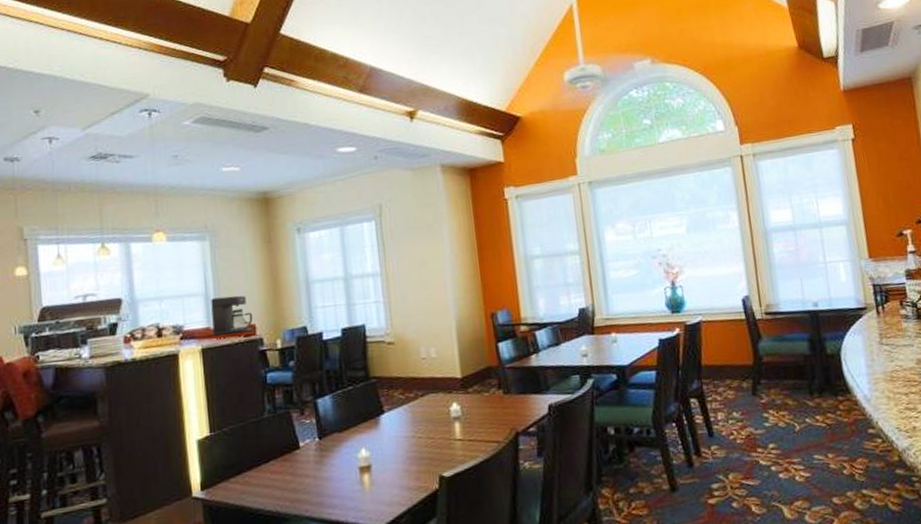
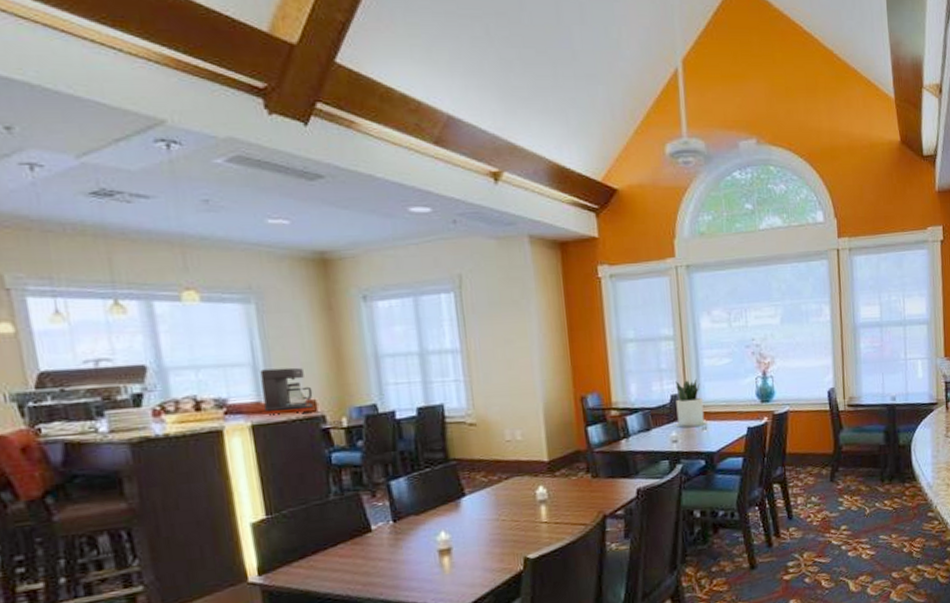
planter: none [583,291,617,343] -> present [675,378,707,429]

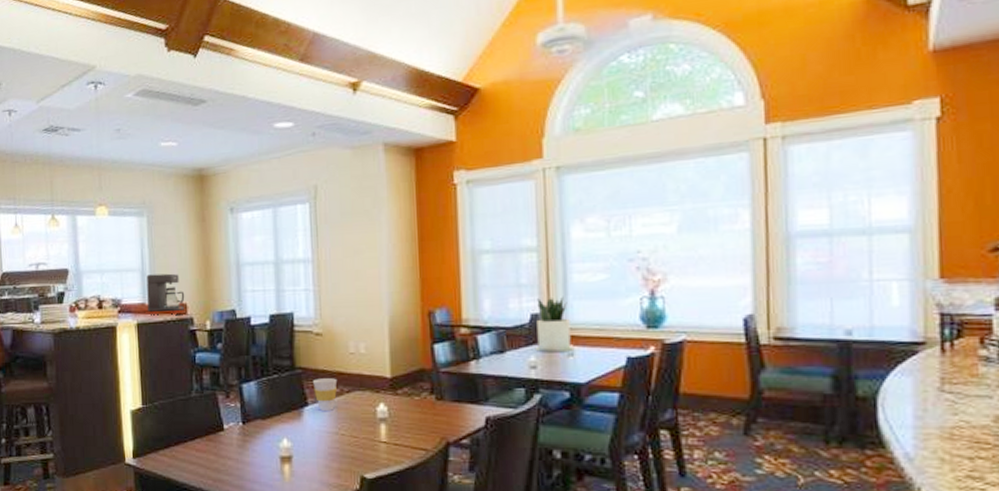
cup: none [469,466,495,501] -> present [313,378,338,412]

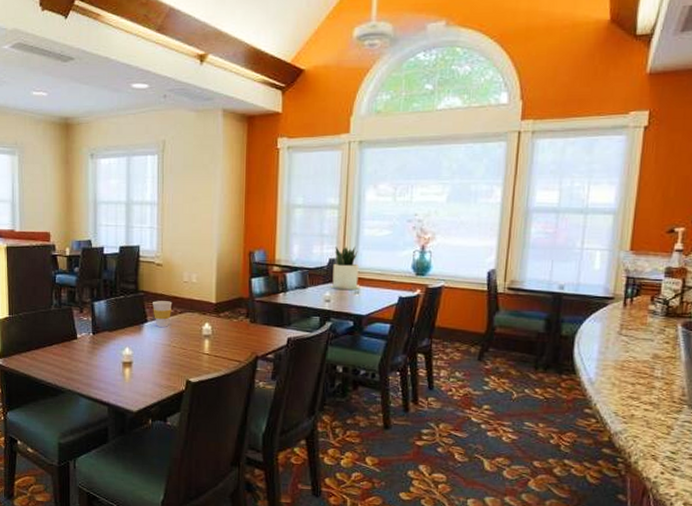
coffee maker: present [146,273,185,312] -> none [15,206,49,239]

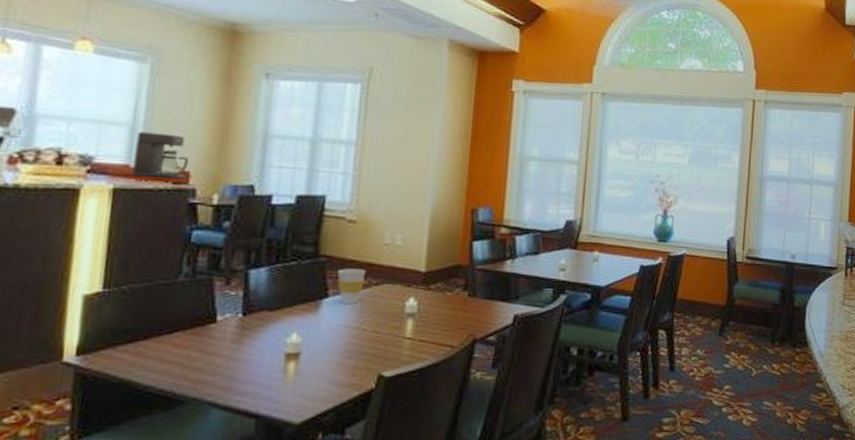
coffee maker: none [15,206,49,239] -> present [131,131,189,180]
planter: present [330,246,360,291] -> none [565,207,599,258]

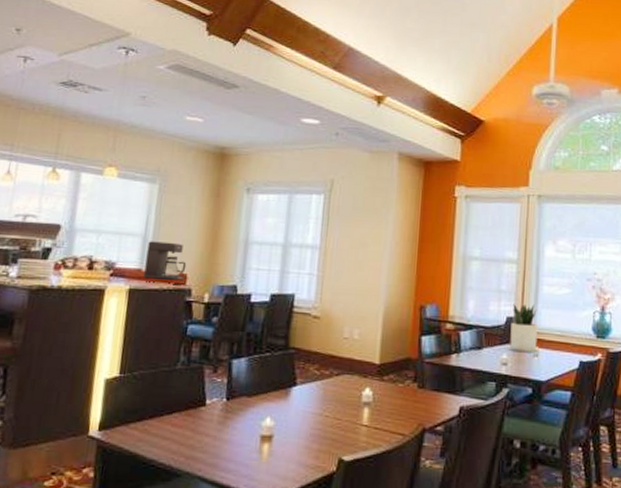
cup: present [337,268,367,305] -> none [304,360,329,393]
planter: none [565,207,599,258] -> present [507,304,539,354]

